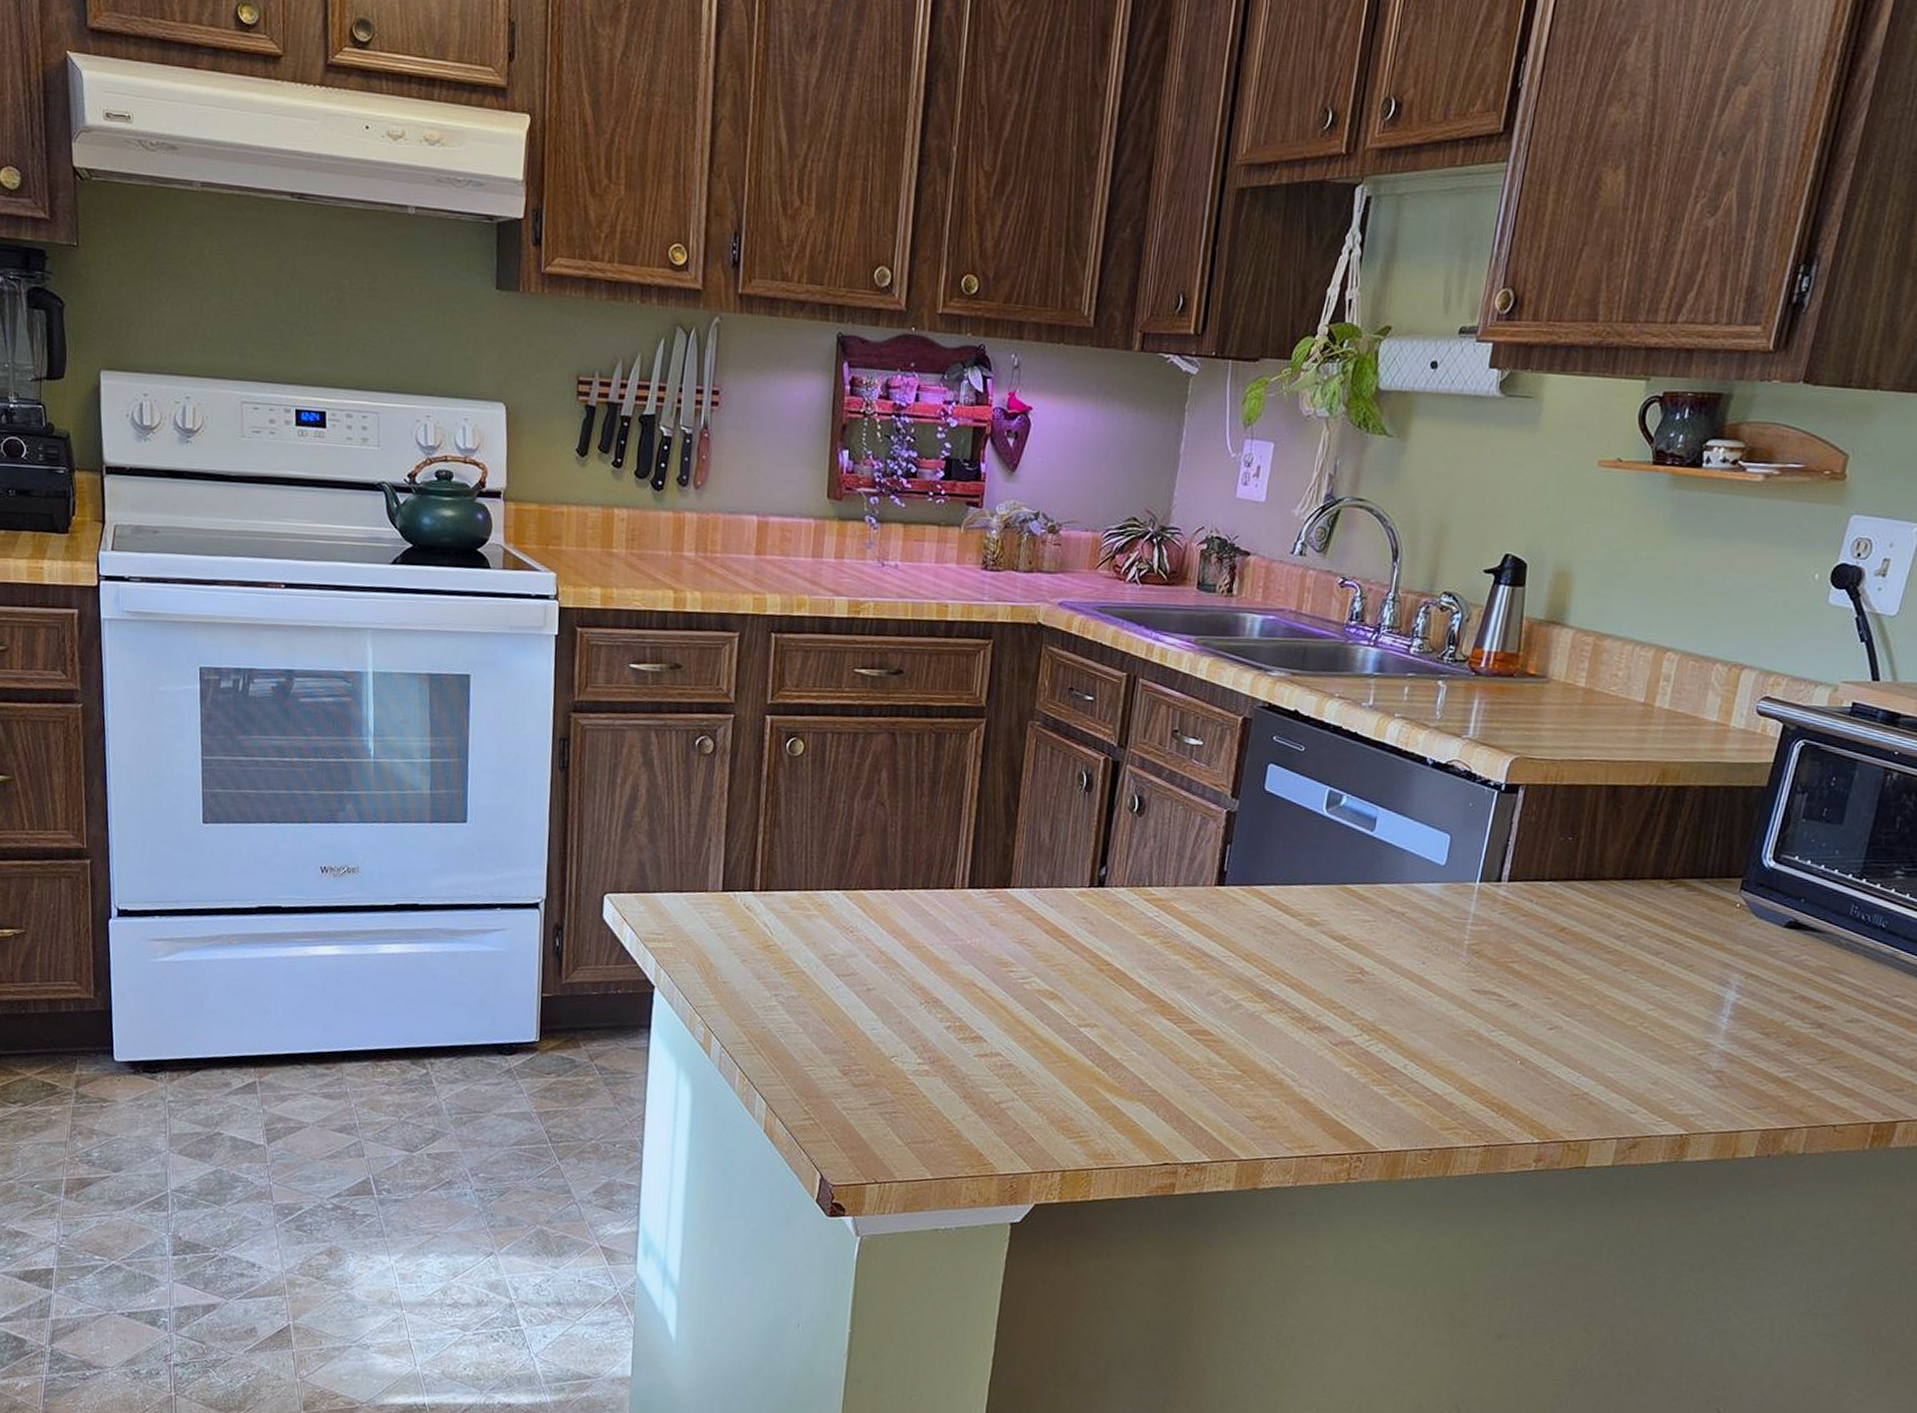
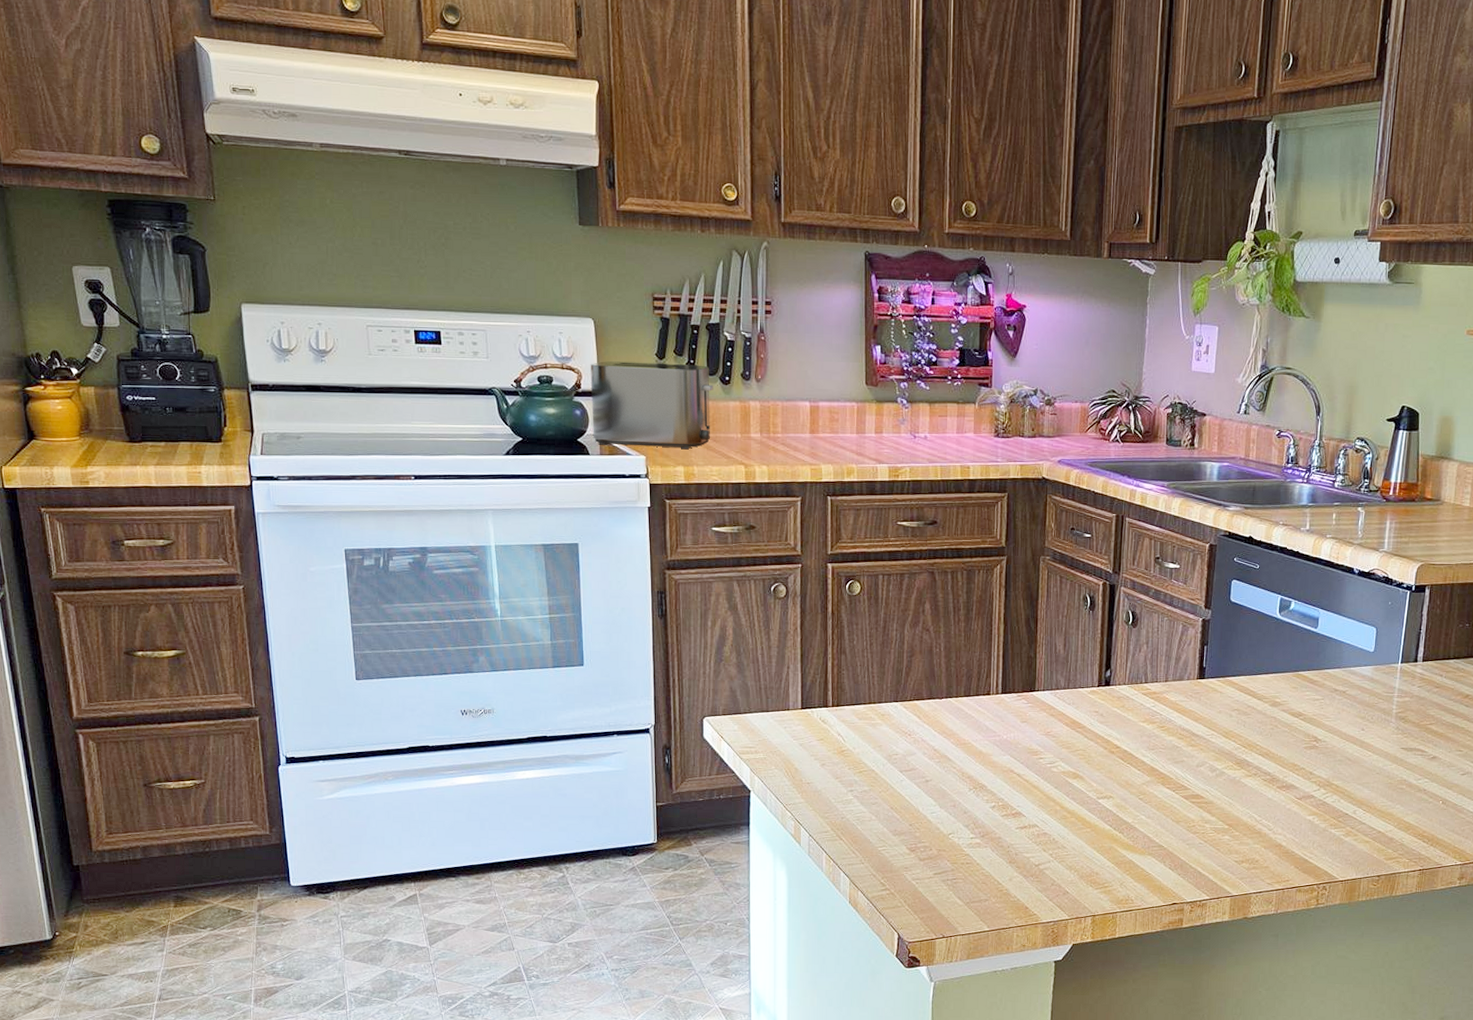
toaster: none [494,455,643,567] -> present [590,361,713,449]

